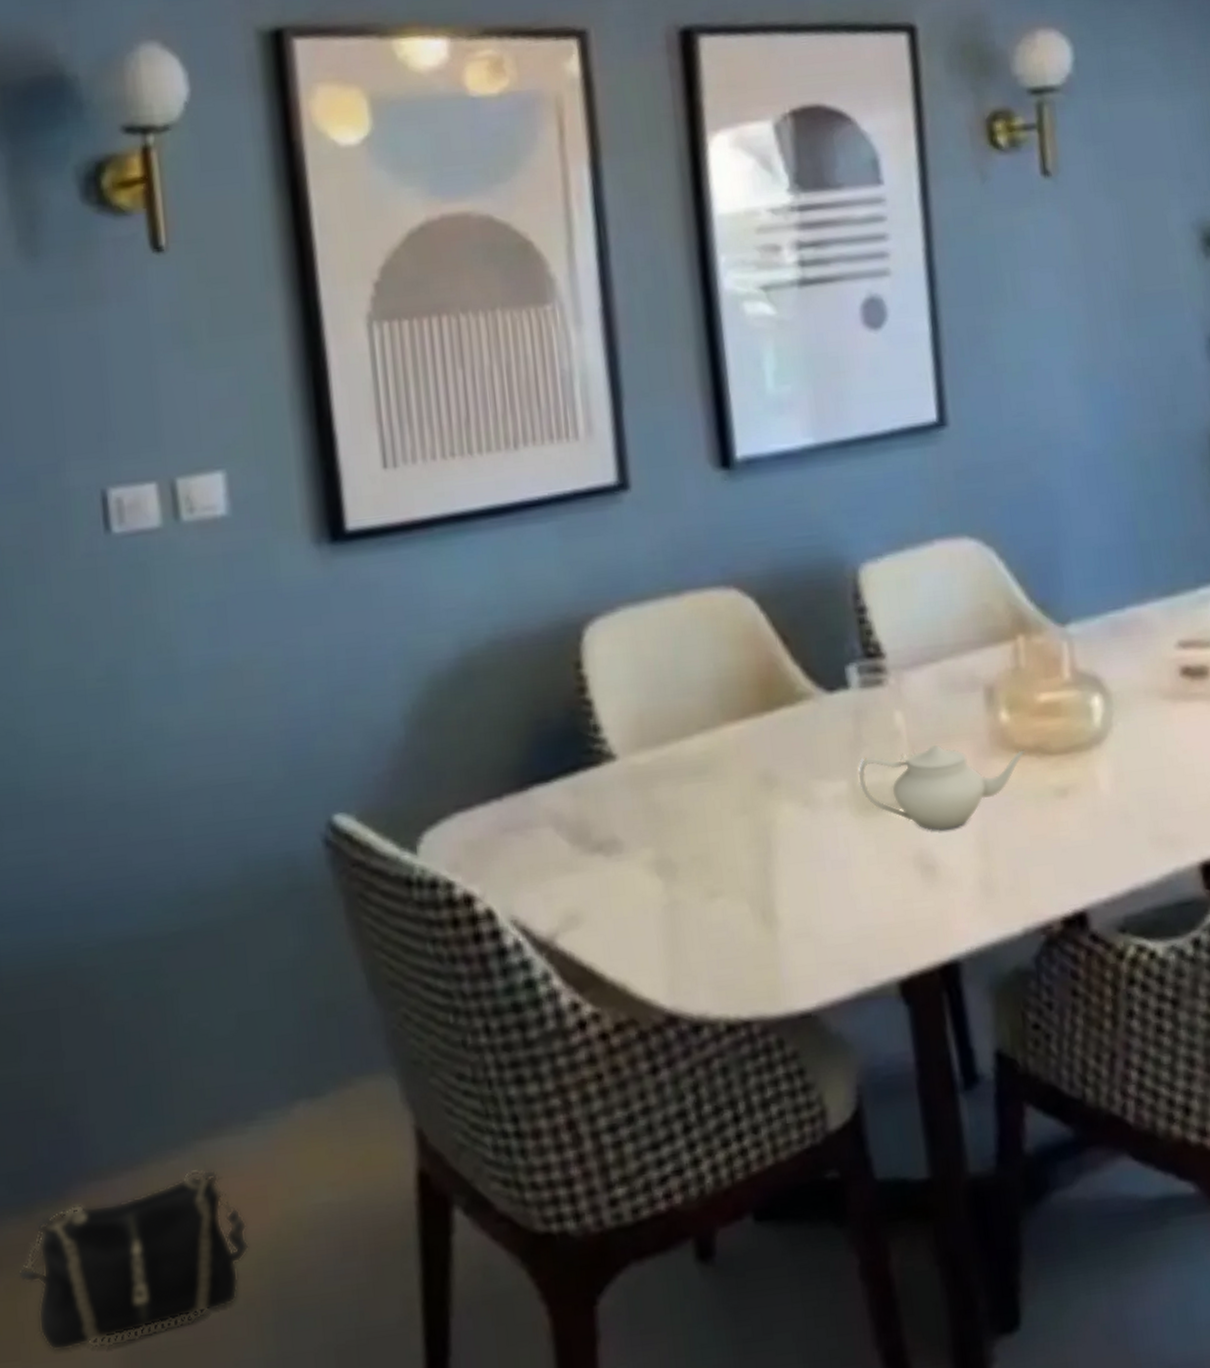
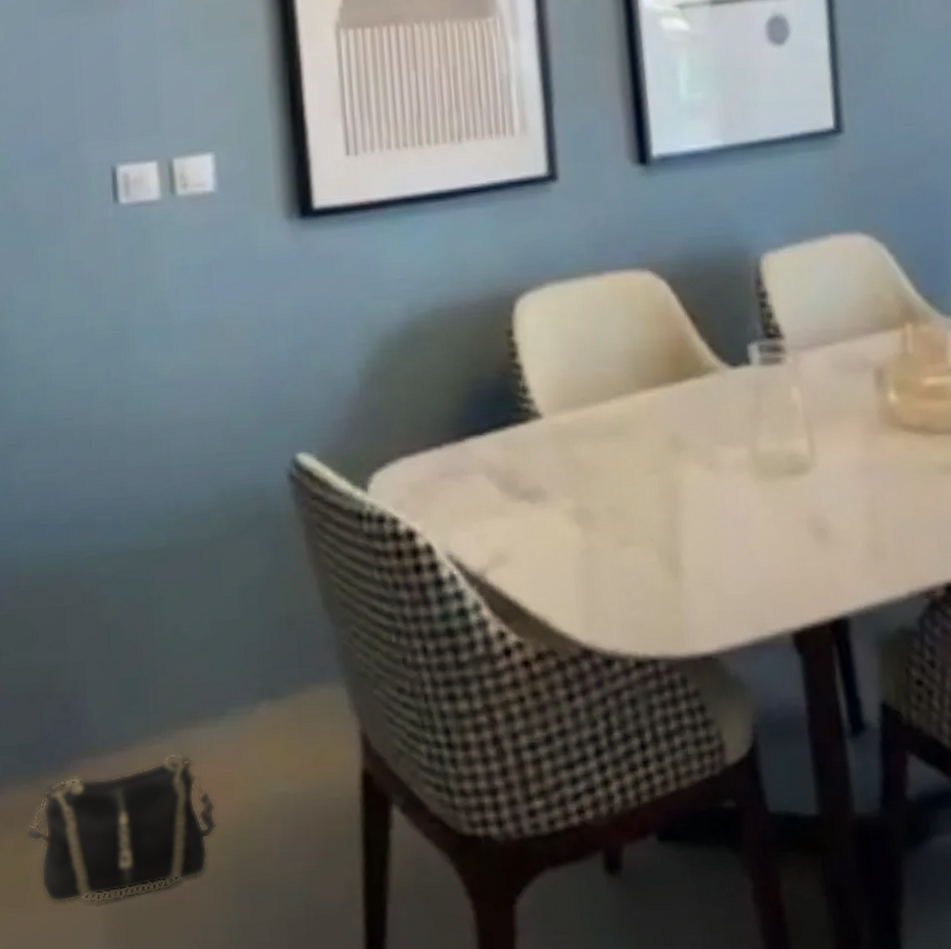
teapot: present [859,745,1026,831] -> none [758,419,913,498]

